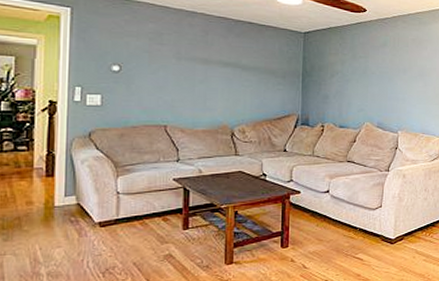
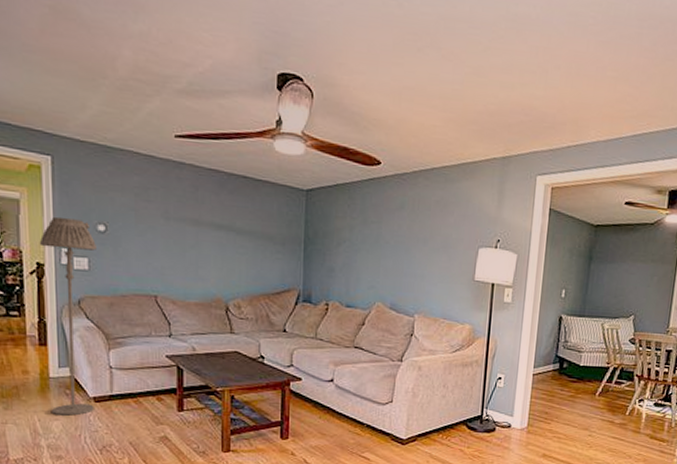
floor lamp: none [53,59,110,242] -> present [39,216,96,416]

